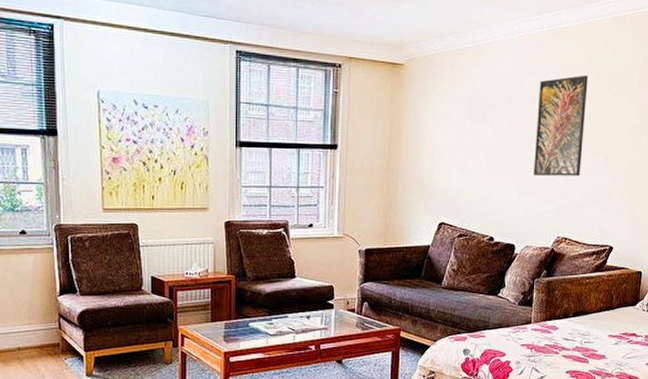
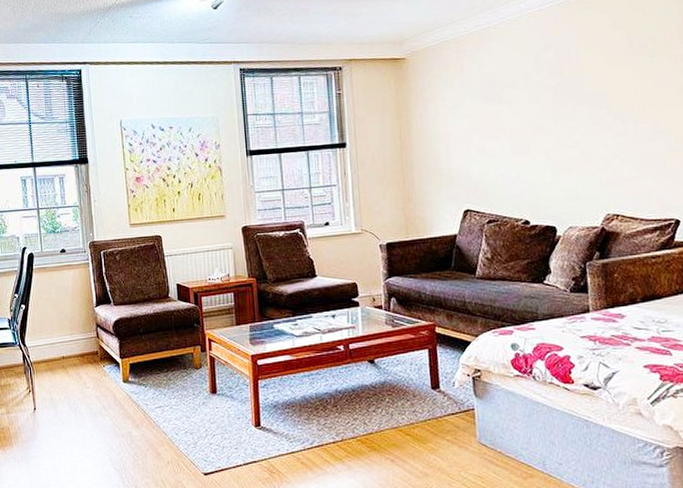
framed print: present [534,75,589,177] -> none [558,40,624,151]

